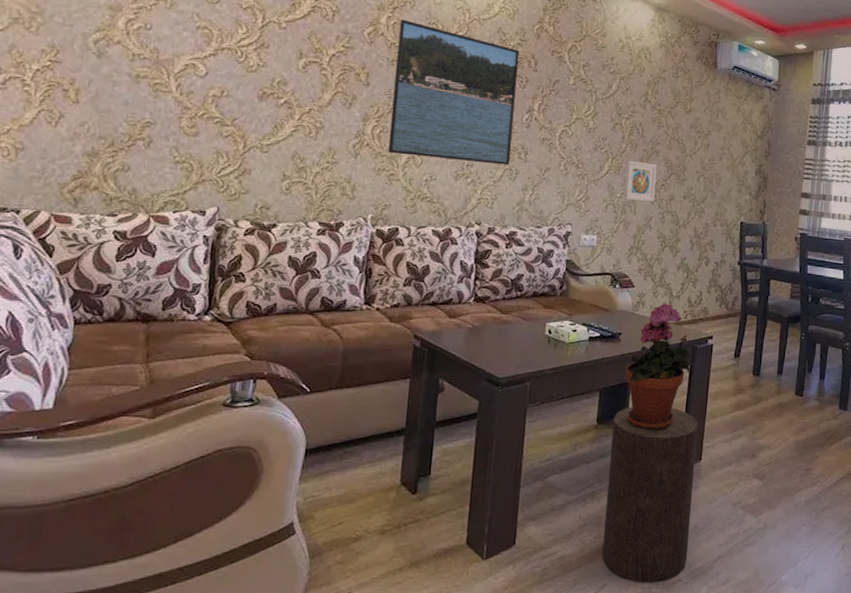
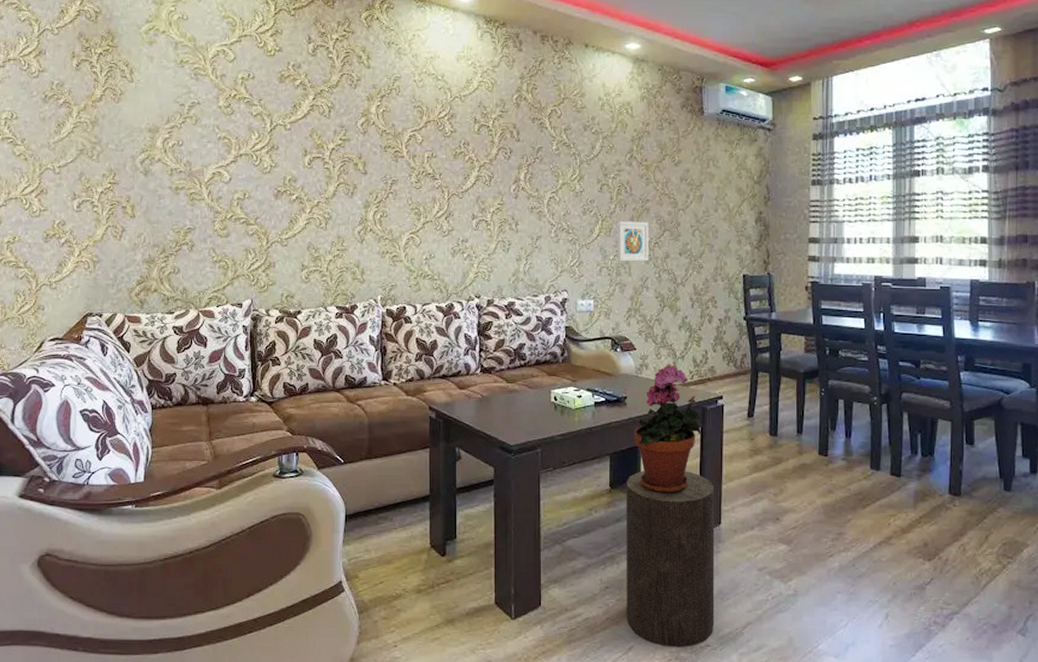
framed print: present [387,19,520,166] -> none [388,106,502,238]

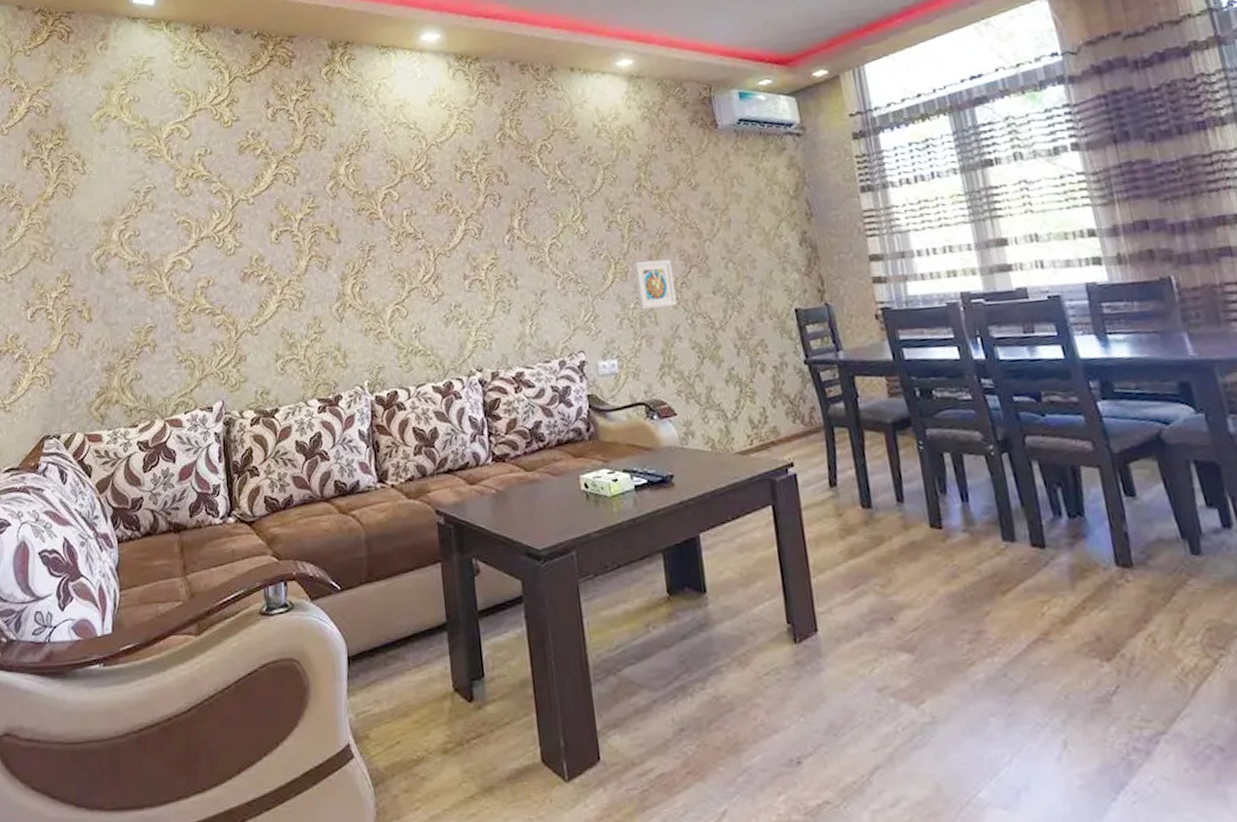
stool: present [626,471,715,647] -> none [687,564,831,808]
potted plant: present [634,365,702,494] -> none [688,429,775,598]

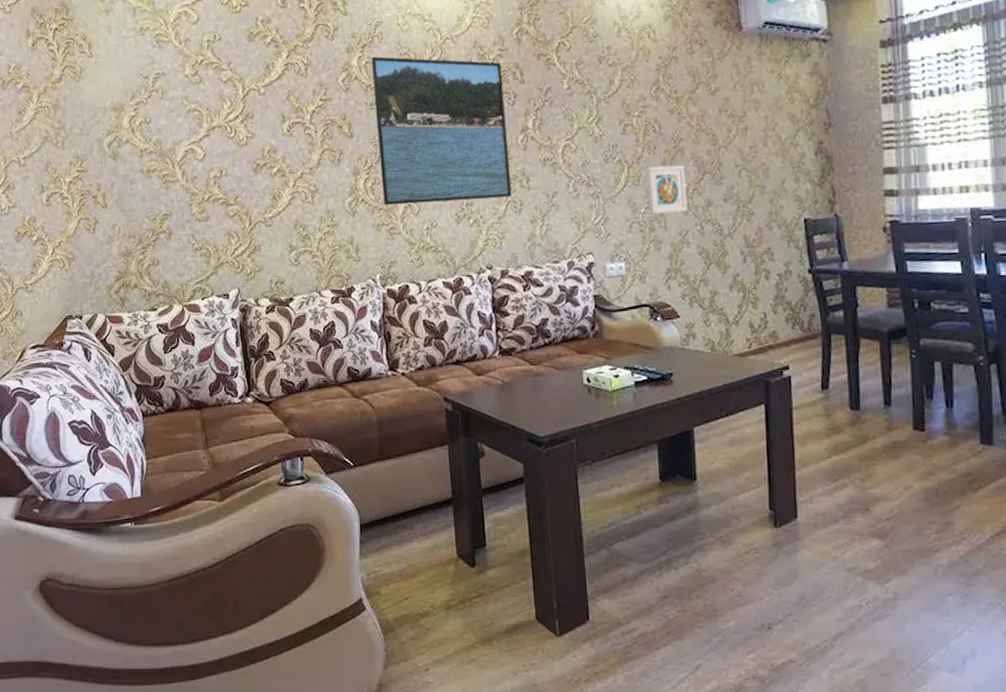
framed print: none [358,164,501,310] -> present [371,56,512,206]

